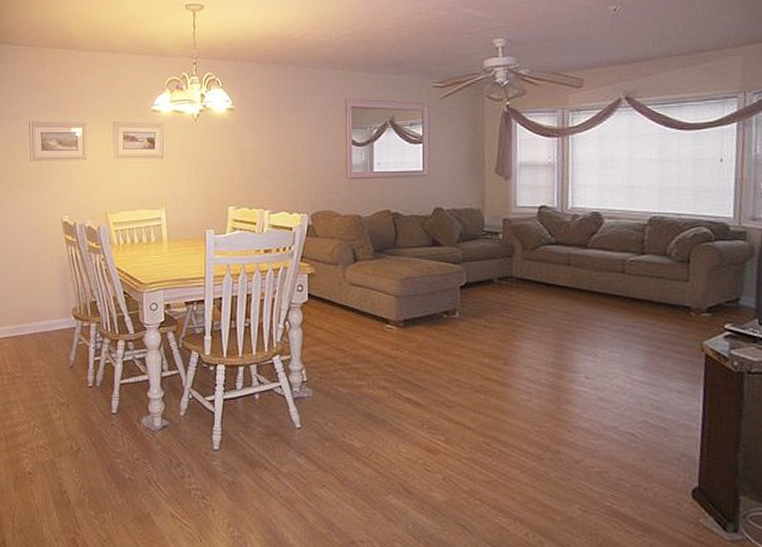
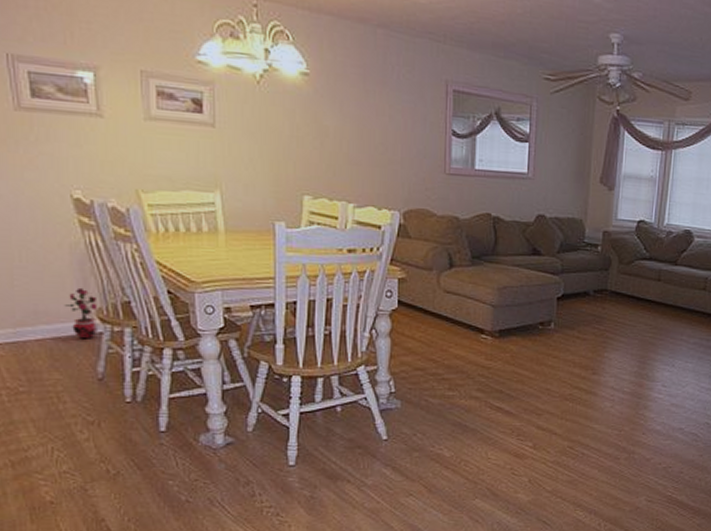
potted plant: none [50,291,73,333] -> present [64,287,99,339]

